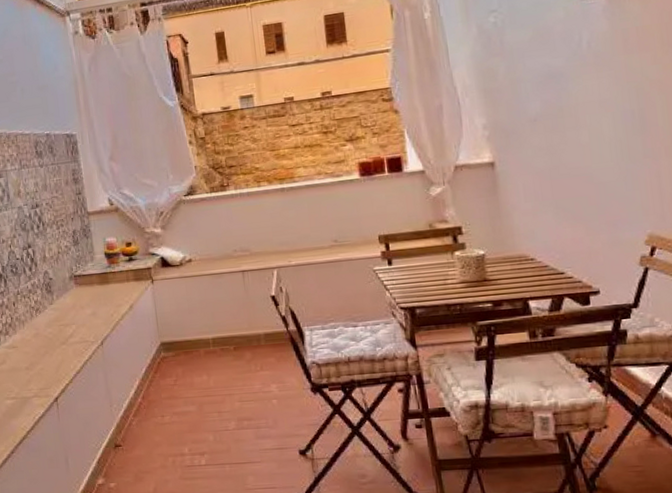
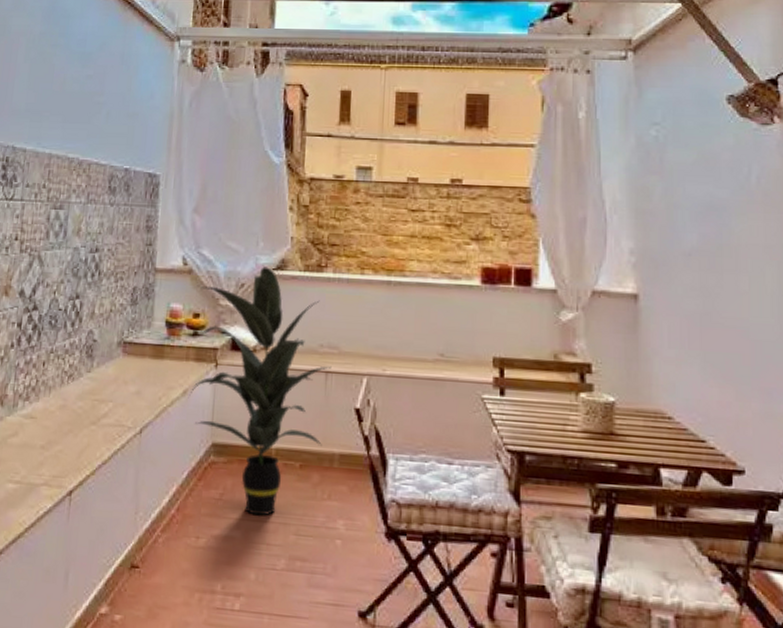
indoor plant: none [127,194,249,392] -> present [188,267,332,516]

